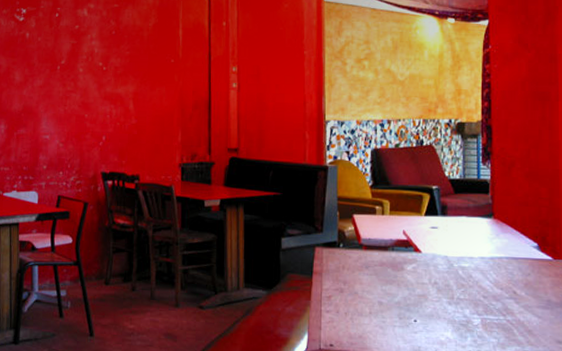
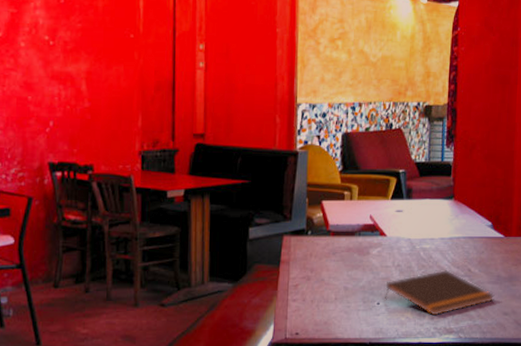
notepad: none [422,291,545,339] -> present [385,270,495,316]

